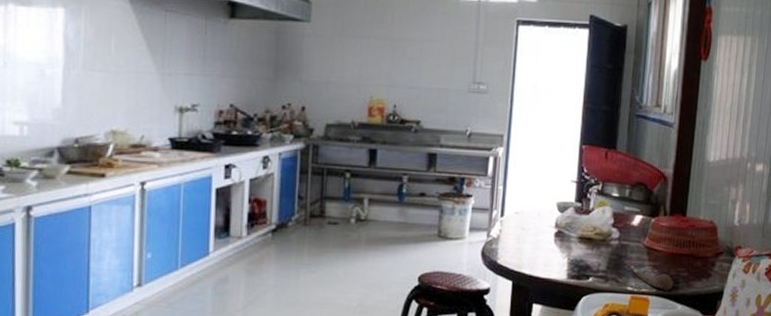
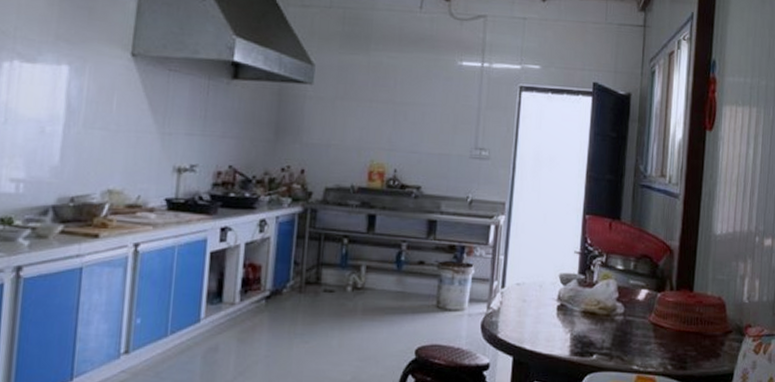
spoon: present [624,261,673,290] -> none [629,337,681,370]

